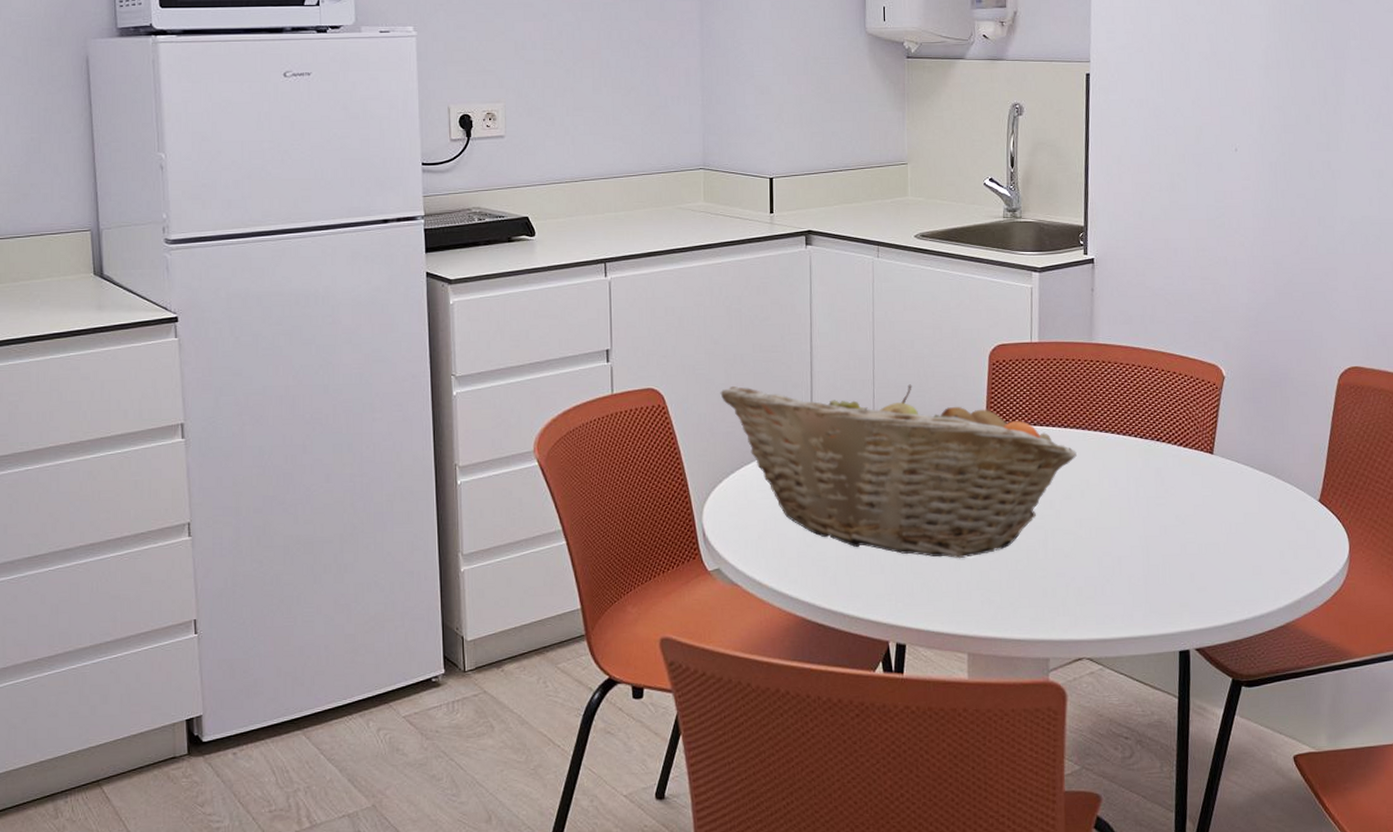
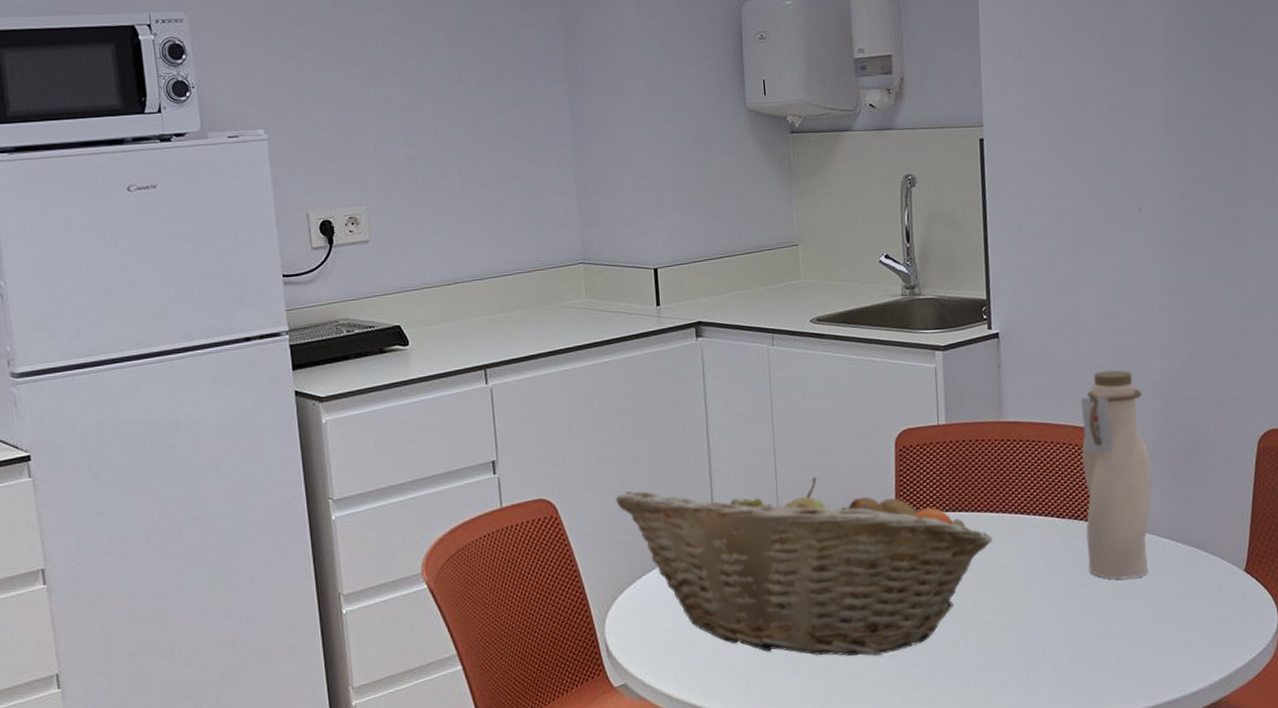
water bottle: none [1166,300,1234,501] -> present [1081,370,1152,579]

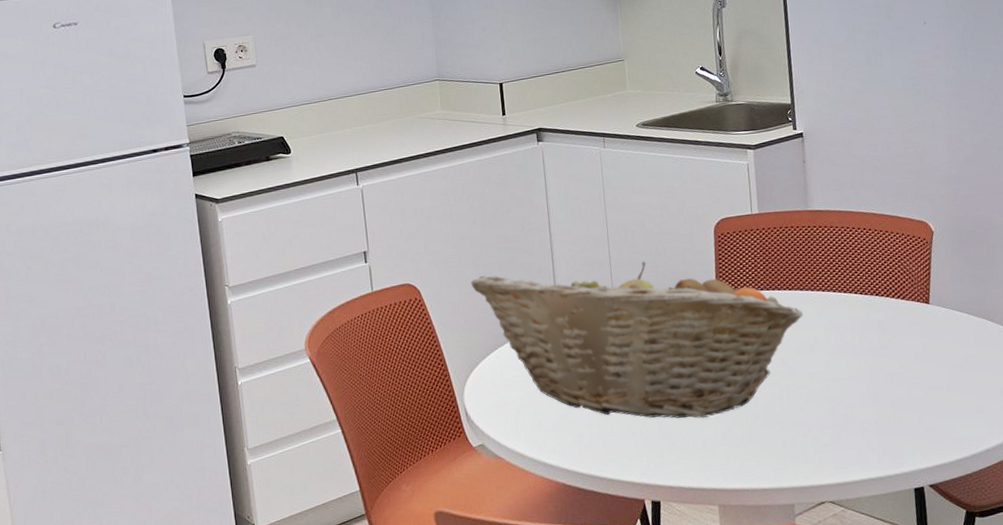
water bottle: present [1081,370,1152,579] -> none [878,163,945,348]

